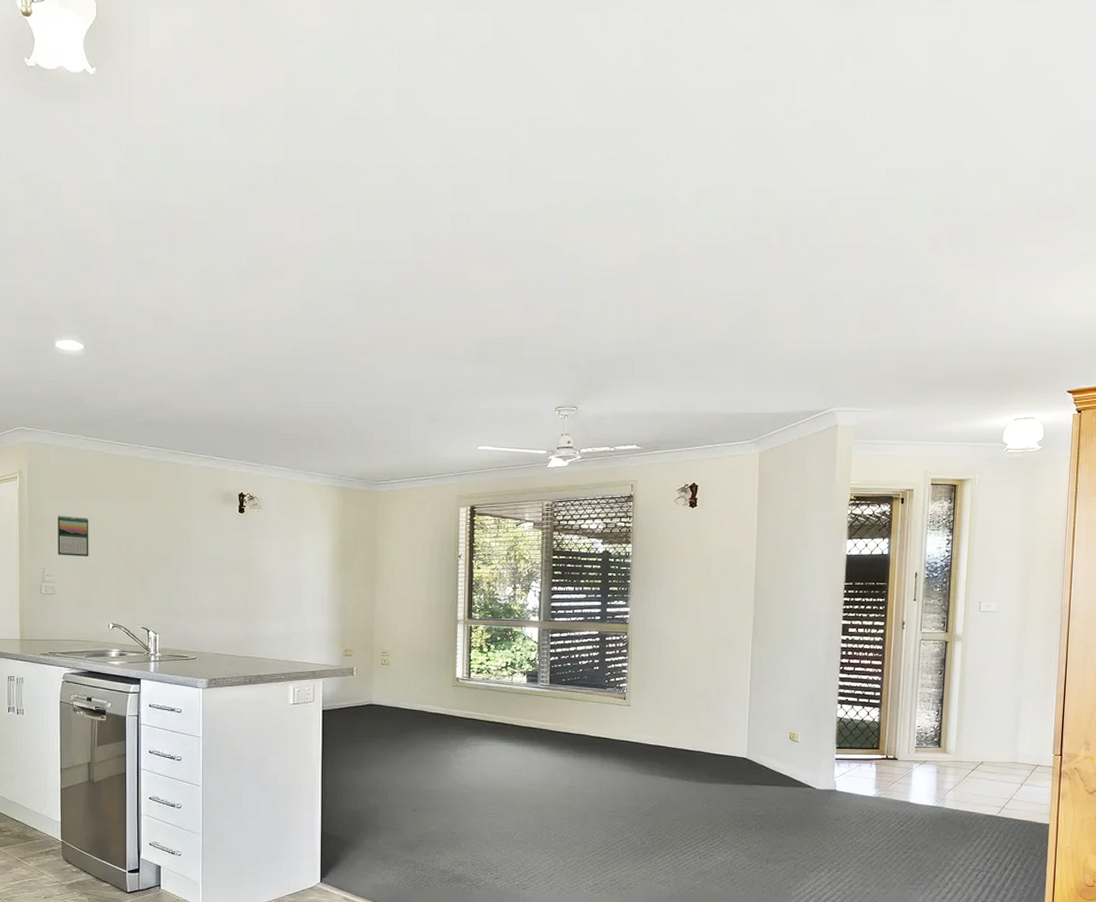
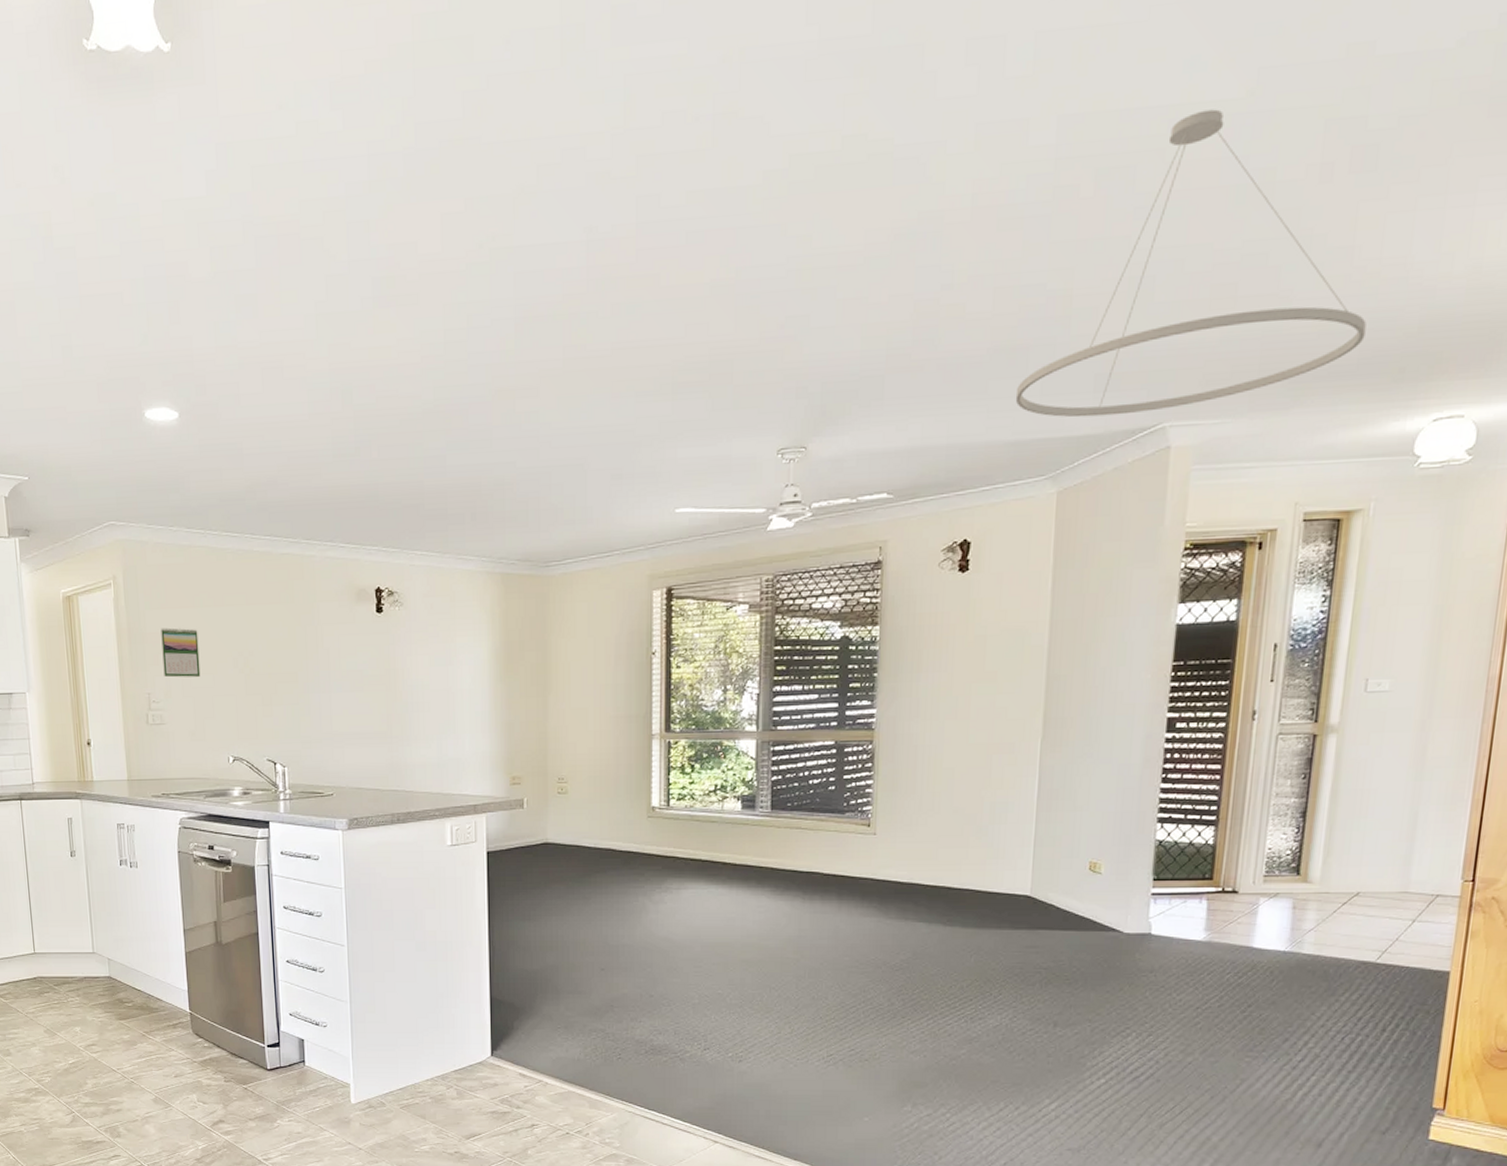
pendant light: none [728,194,967,400] -> present [1015,109,1367,418]

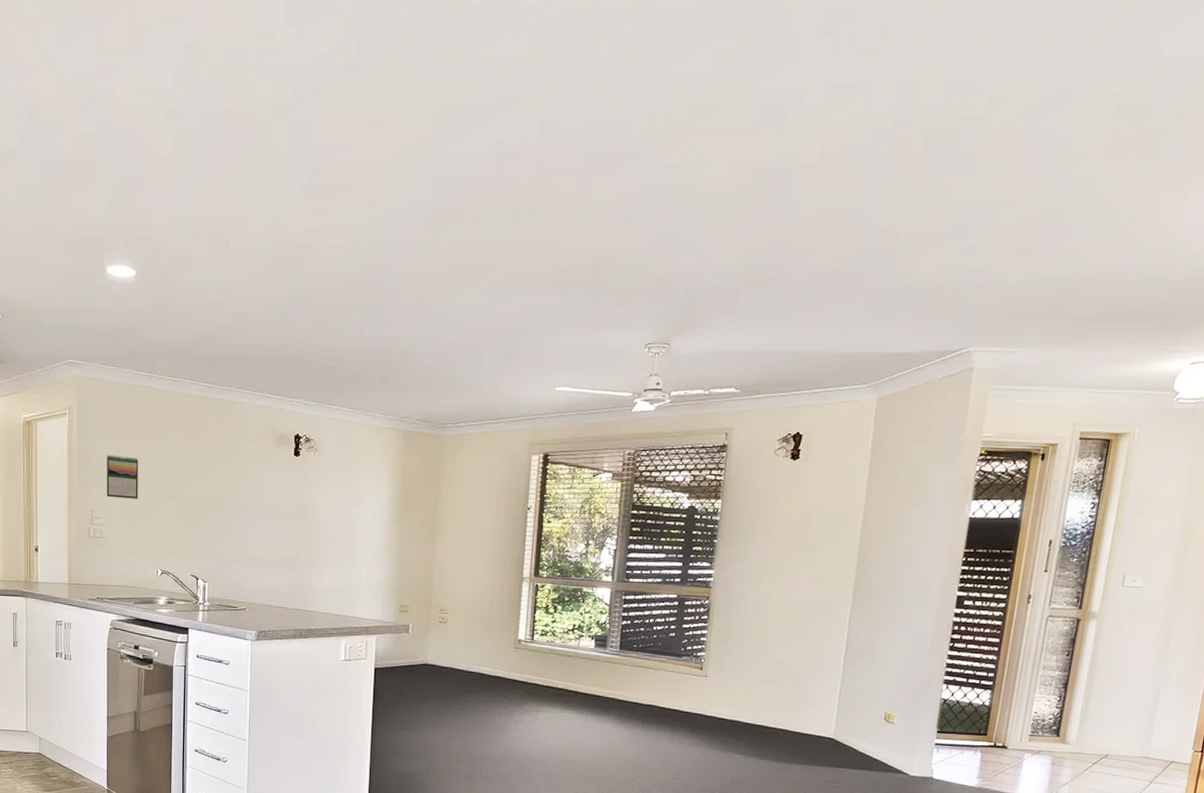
pendant light: present [1015,109,1367,418] -> none [847,90,1141,338]

